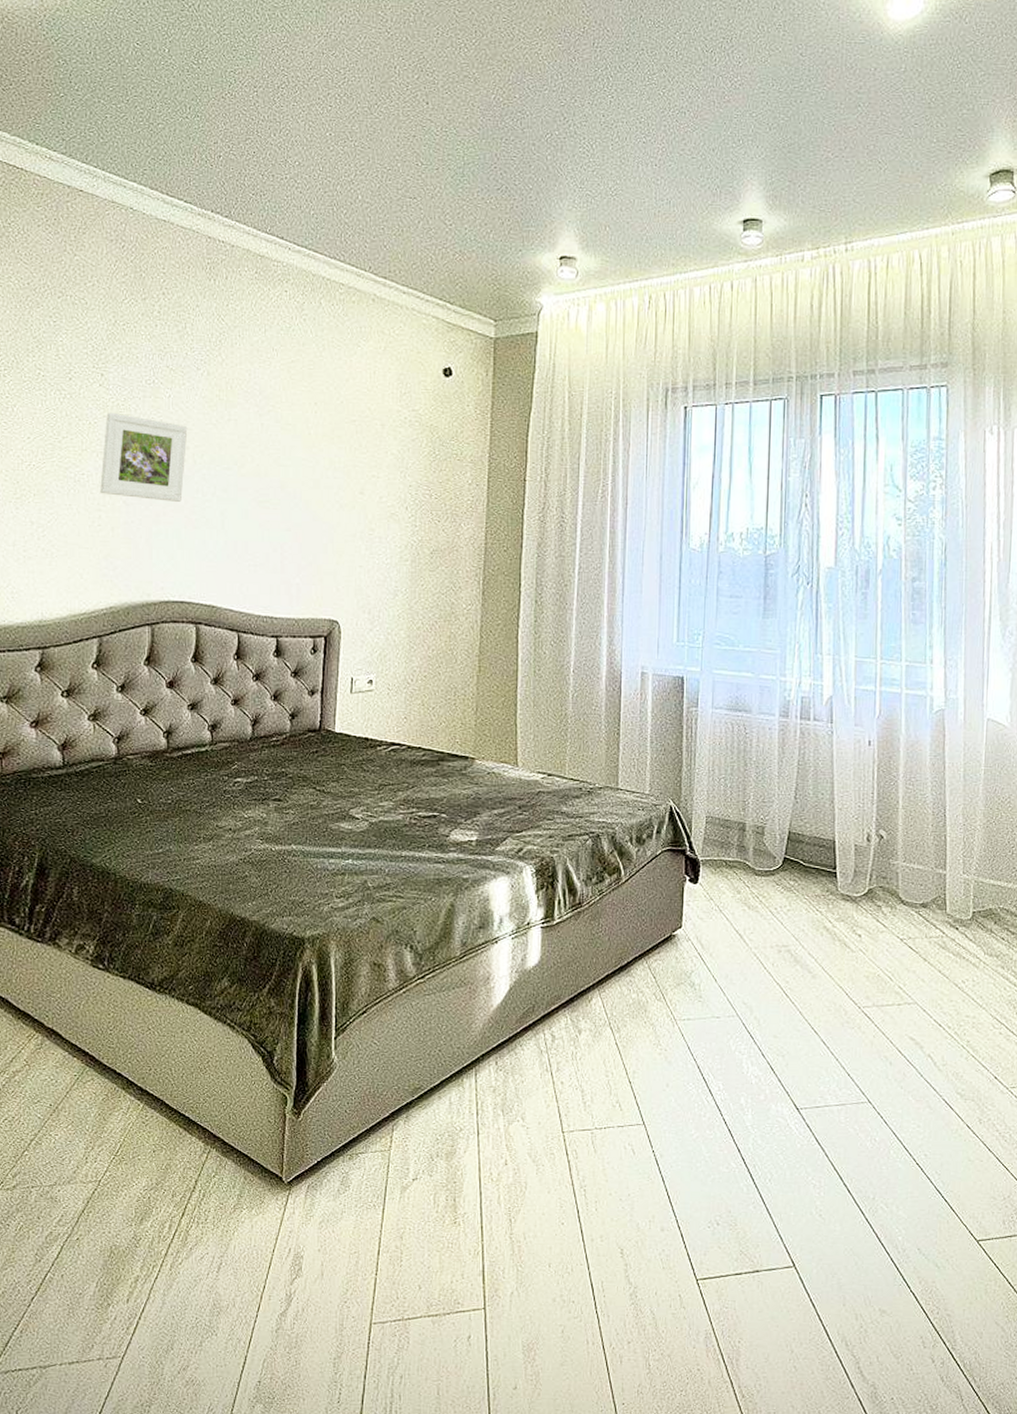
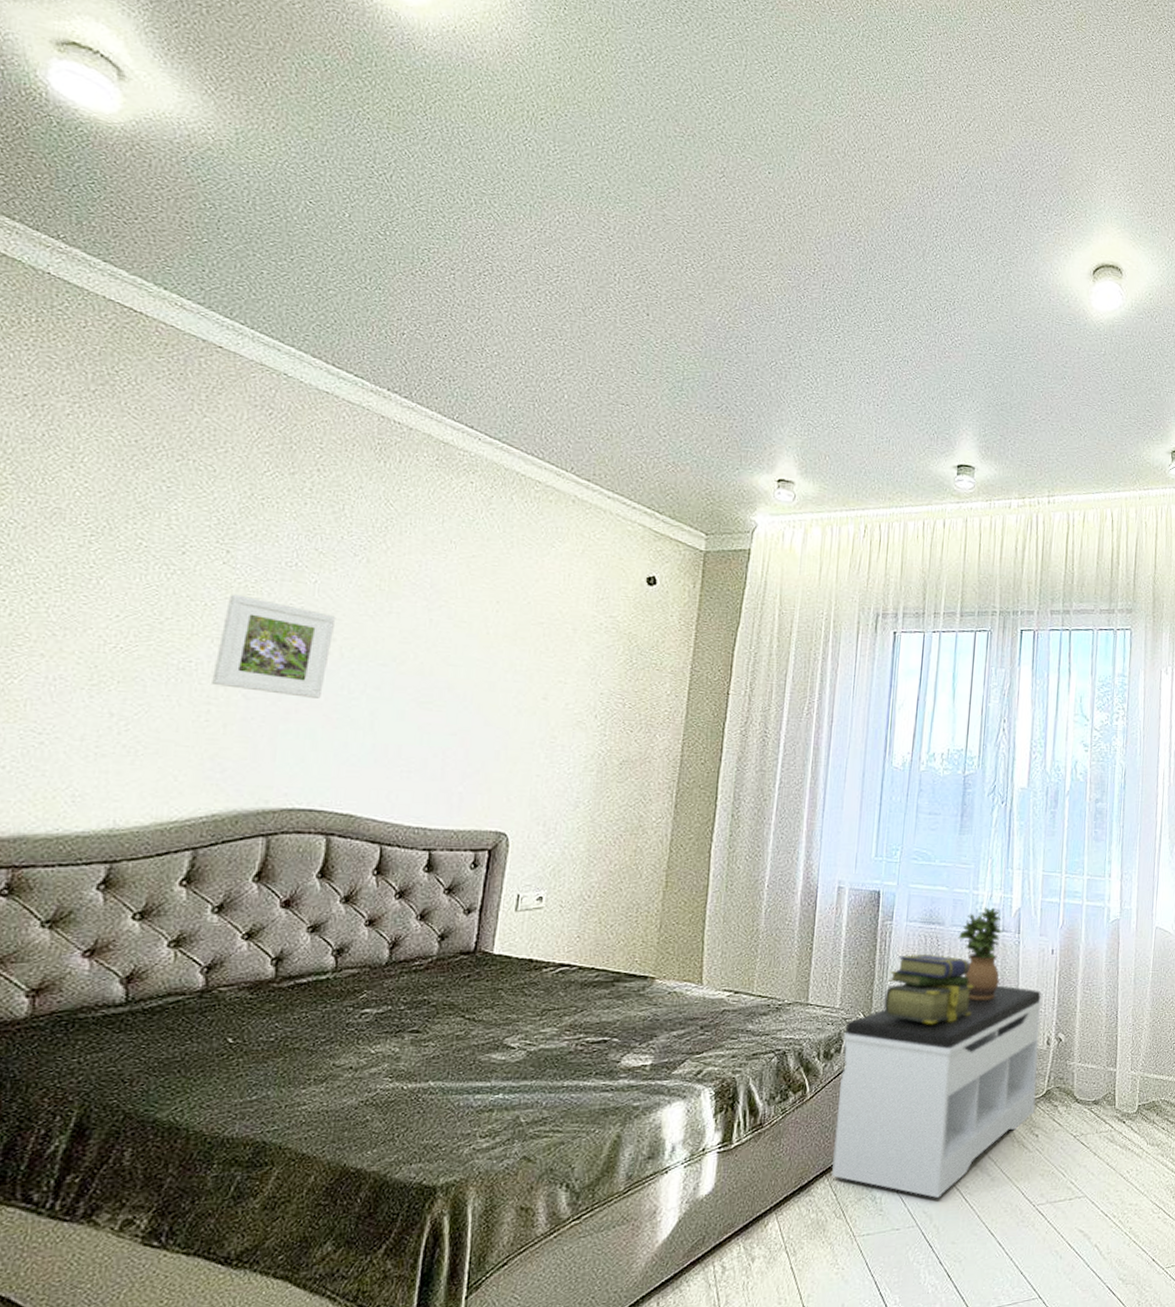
bench: none [649,777,860,990] -> present [831,985,1042,1198]
stack of books: none [692,741,786,814] -> present [883,953,974,1024]
potted plant: none [766,695,815,792] -> present [958,907,1004,1000]

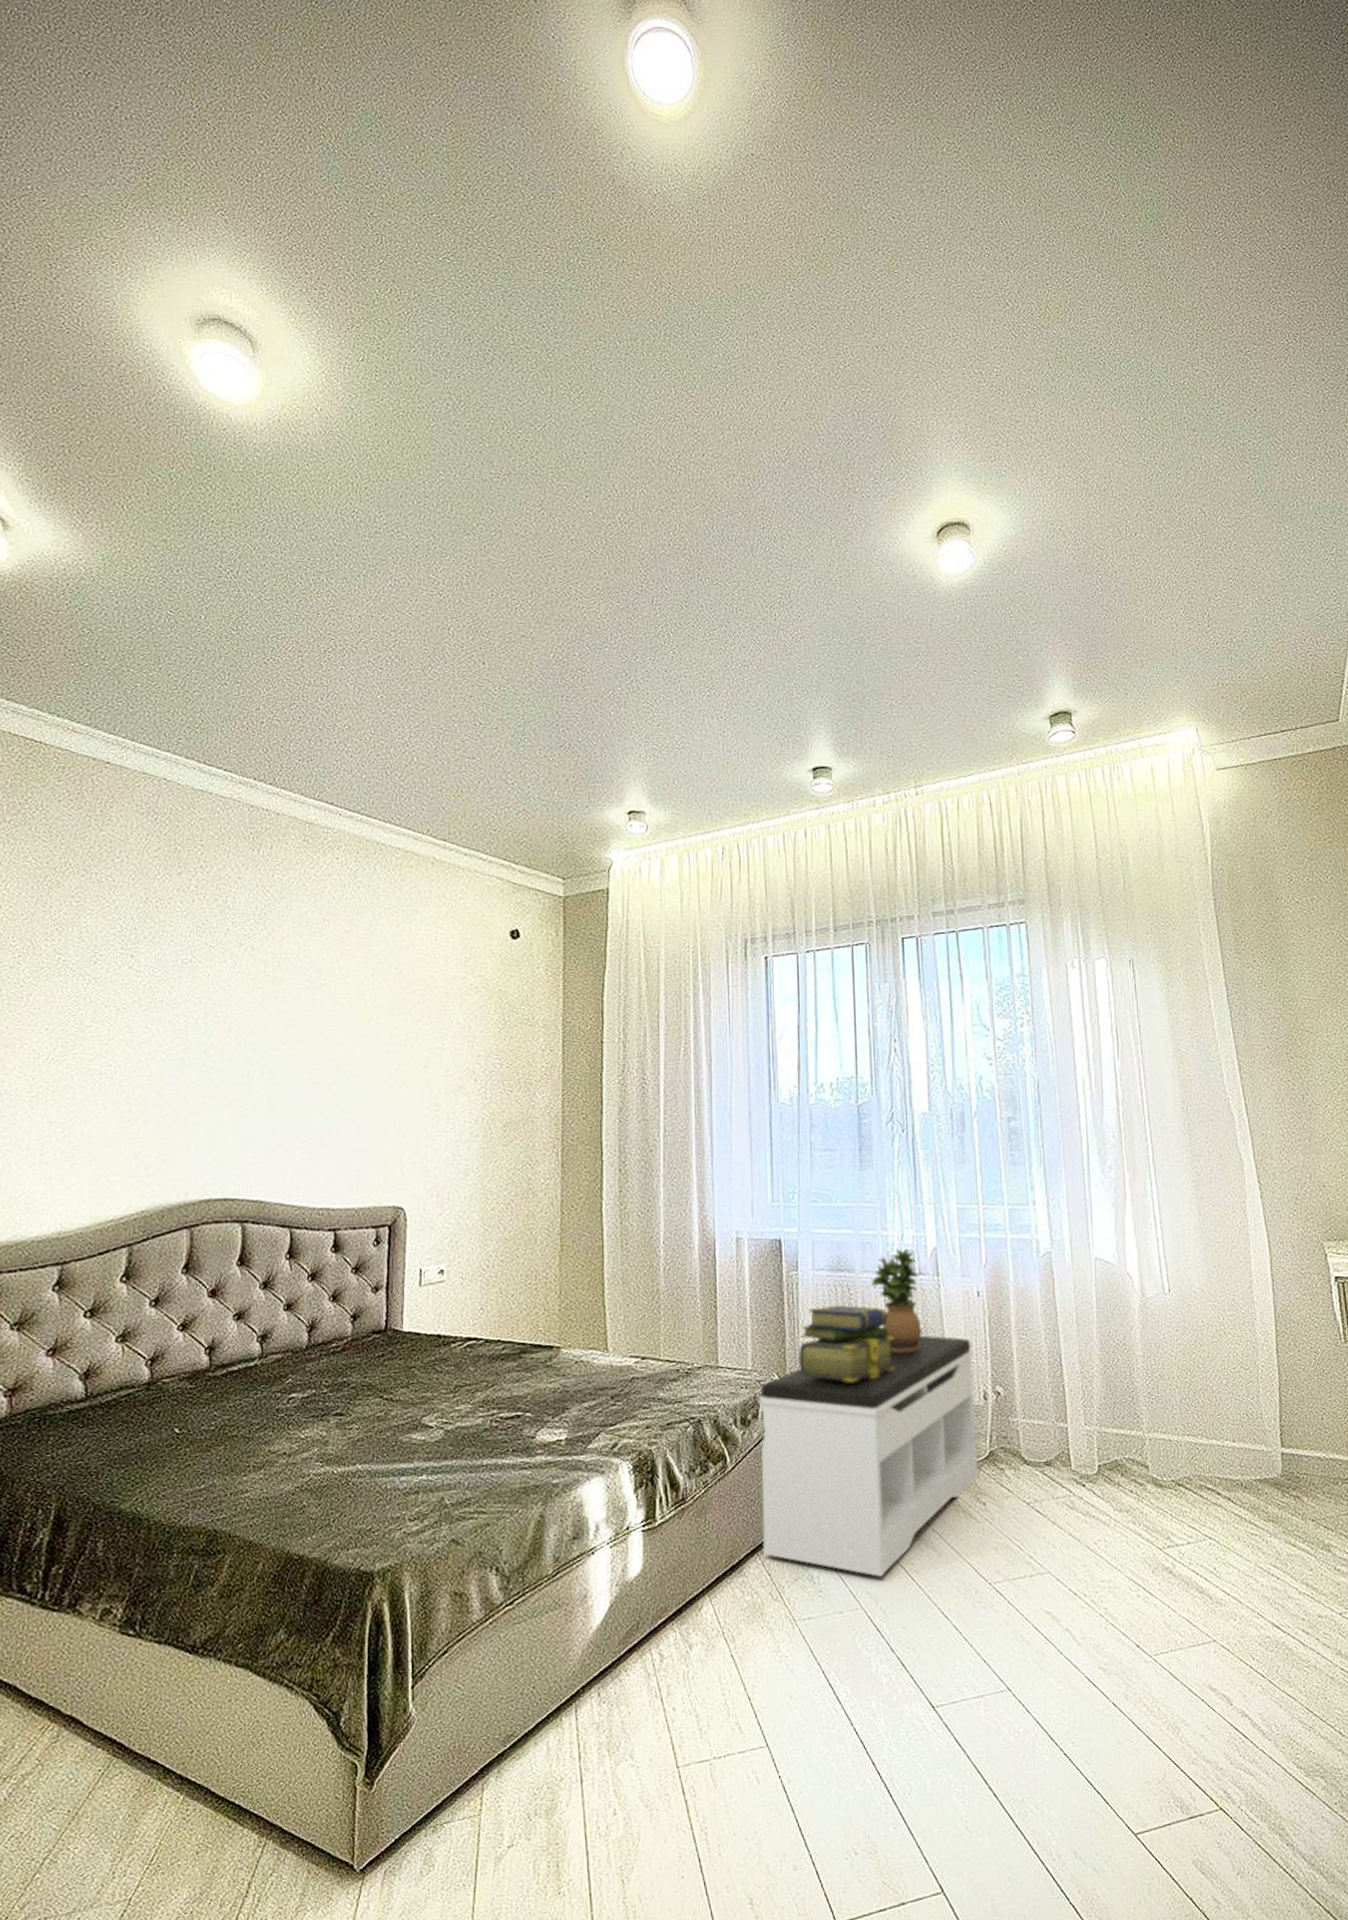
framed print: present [212,594,336,699] -> none [130,996,230,1089]

